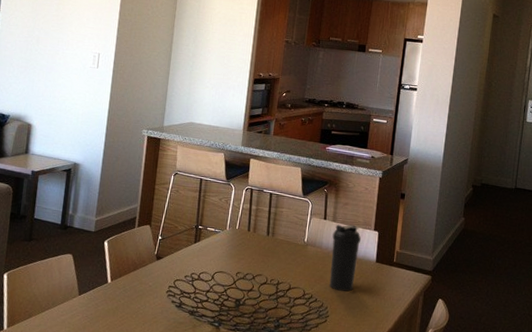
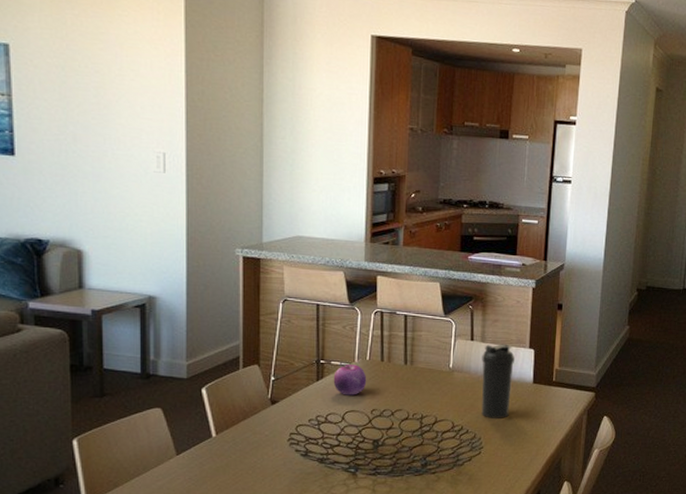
fruit: none [207,231,235,259] -> present [333,364,367,395]

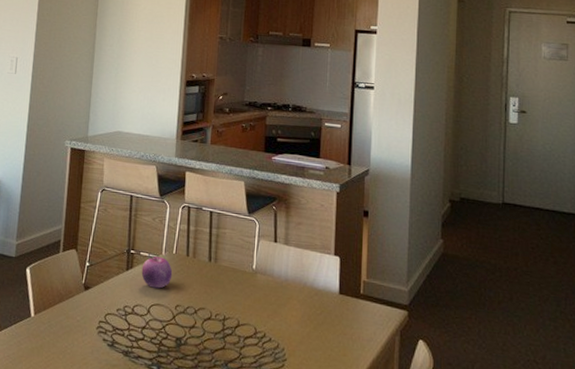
water bottle: present [481,344,515,418] -> none [285,248,319,330]

